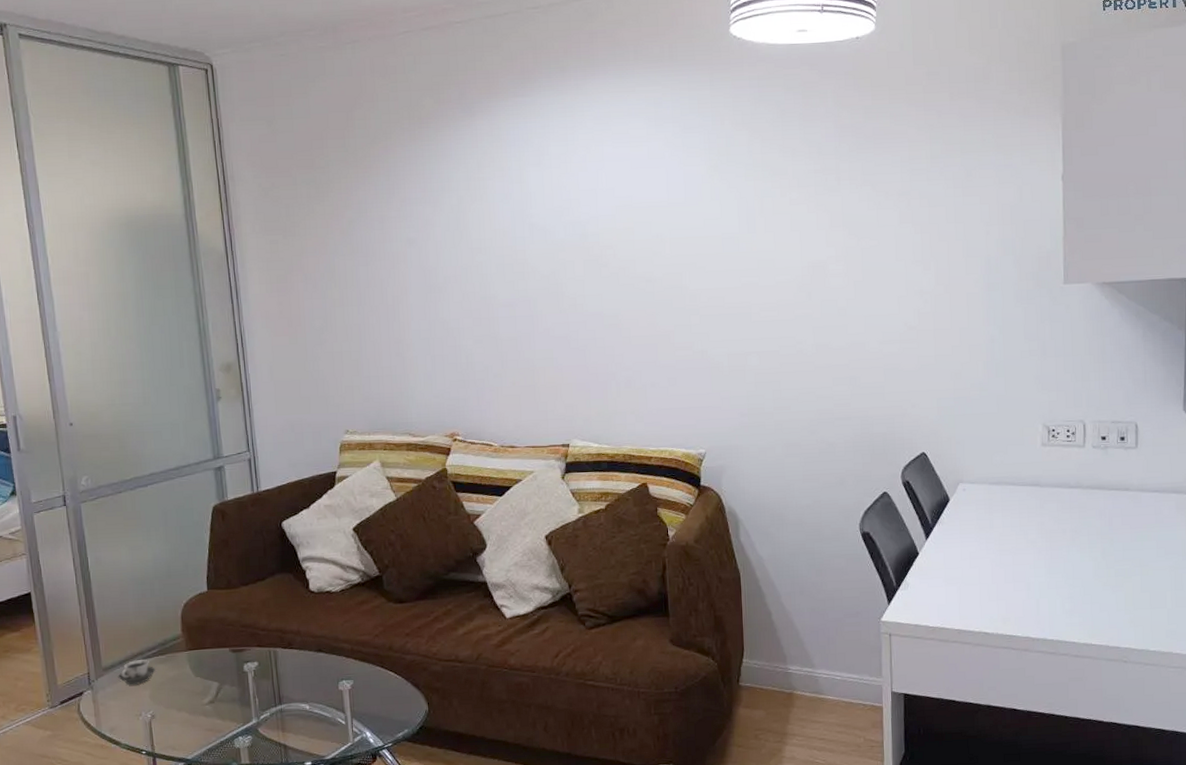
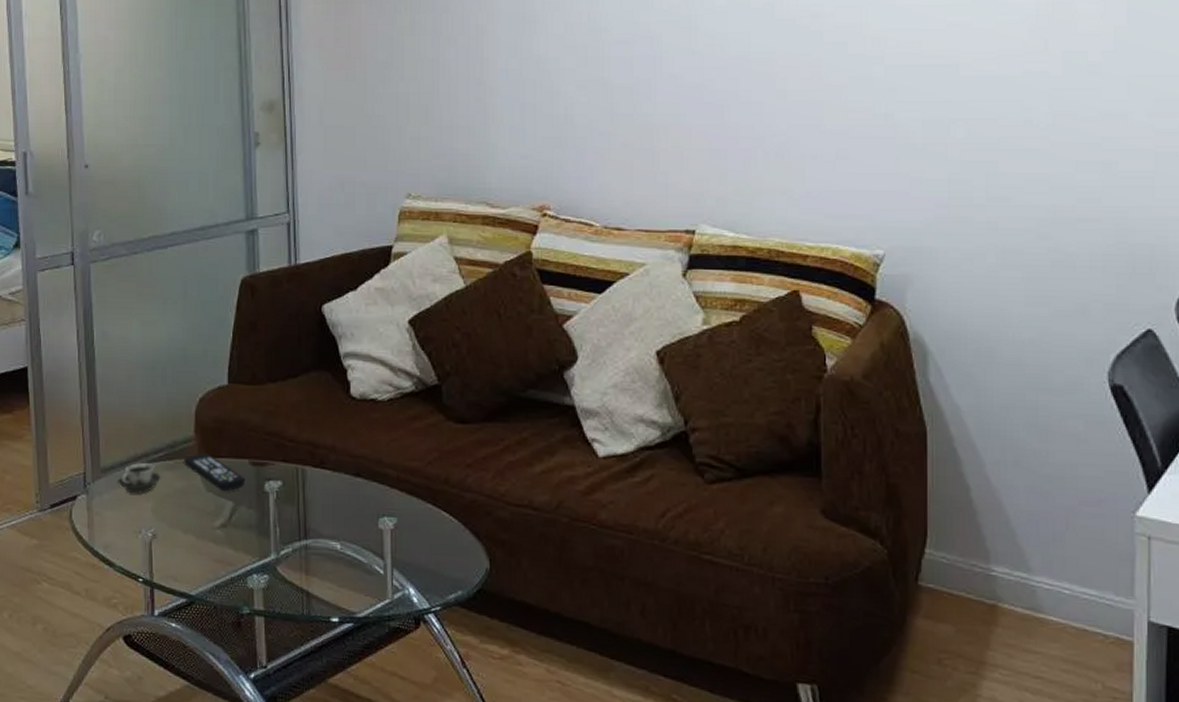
remote control: none [174,647,228,675] -> present [184,453,246,492]

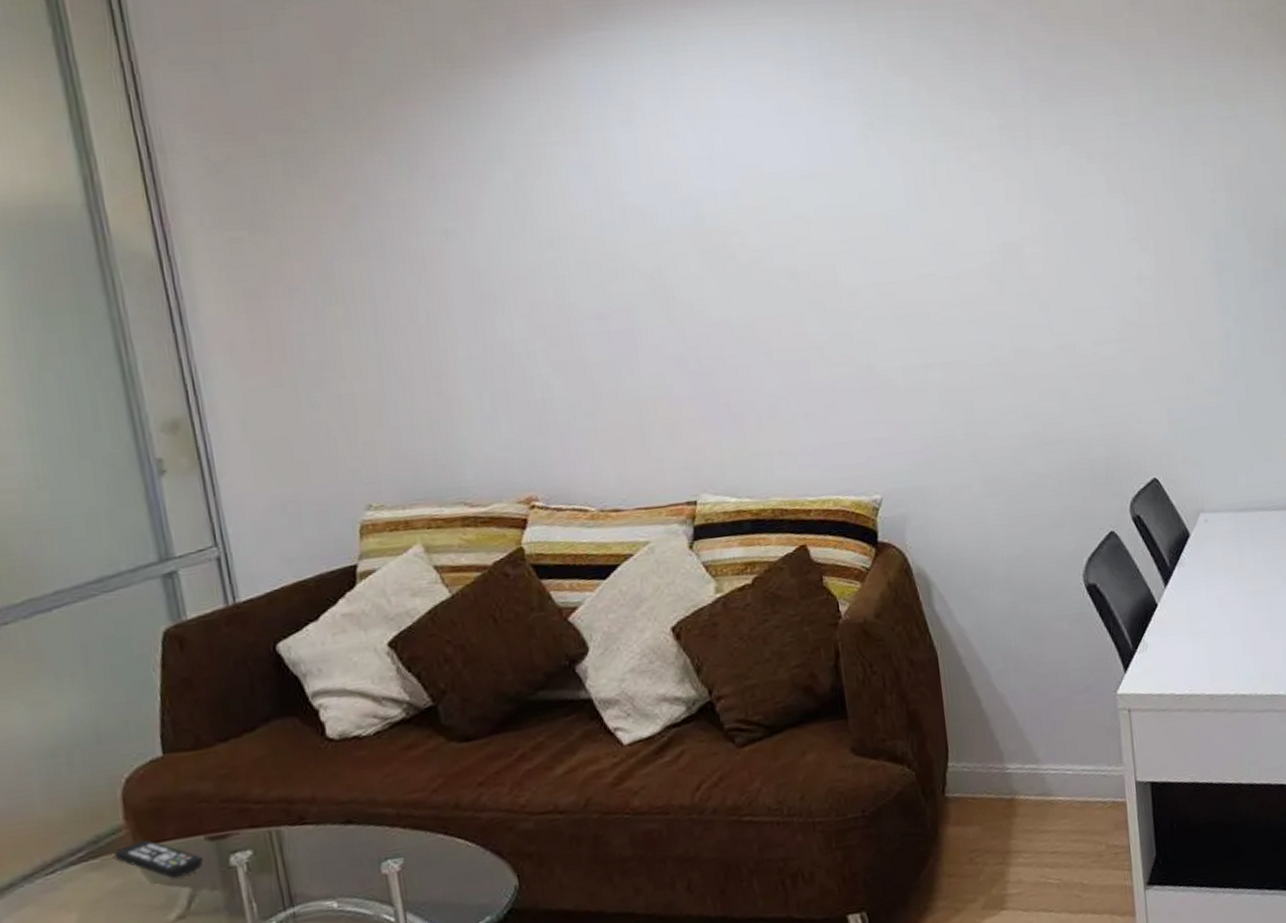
cup: present [118,463,161,494] -> none [22,868,85,910]

